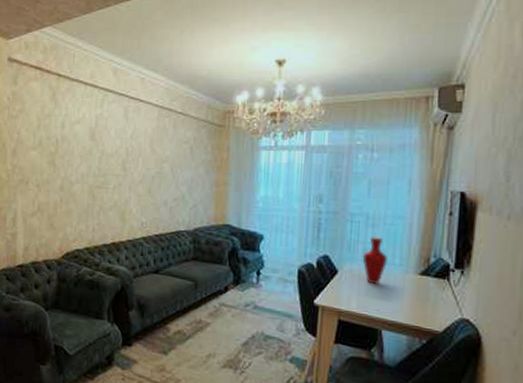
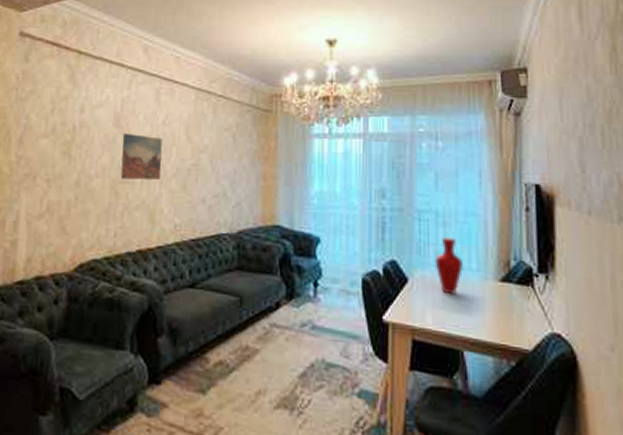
wall art: none [96,145,131,186] -> present [120,132,163,181]

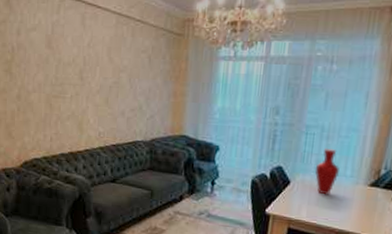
wall art: present [120,132,163,181] -> none [53,53,88,96]

